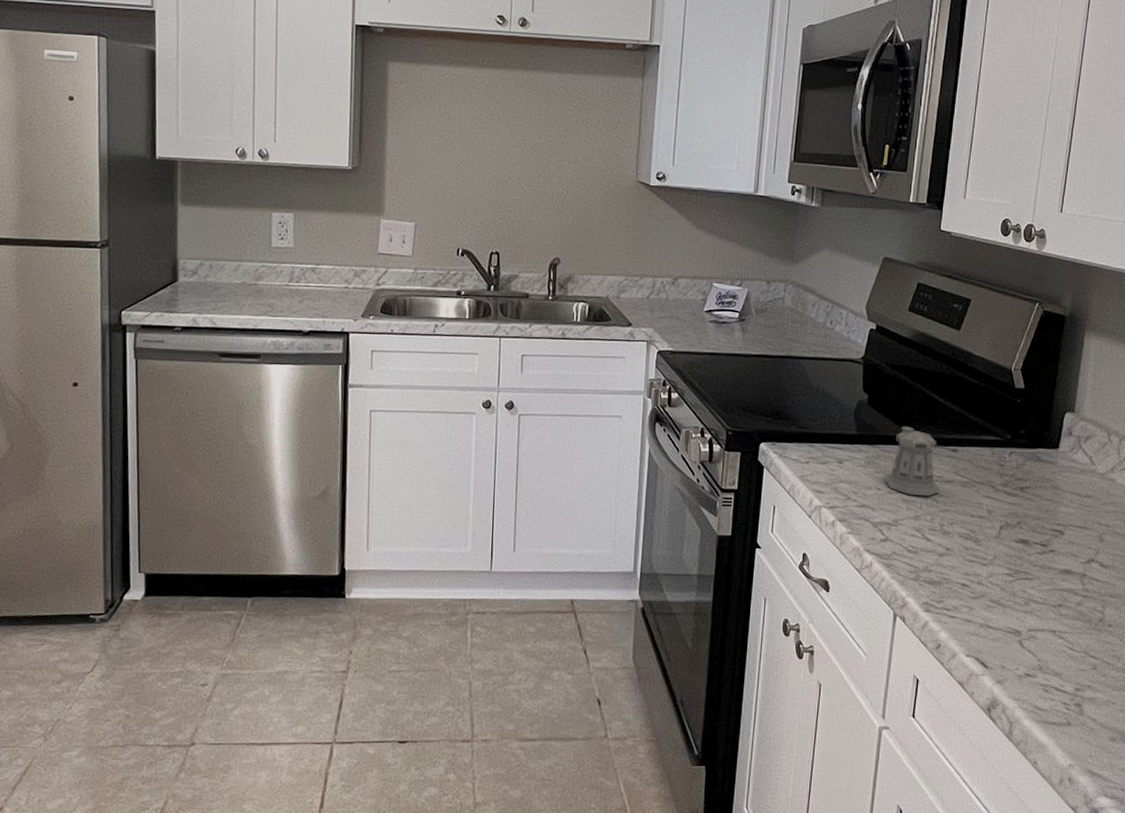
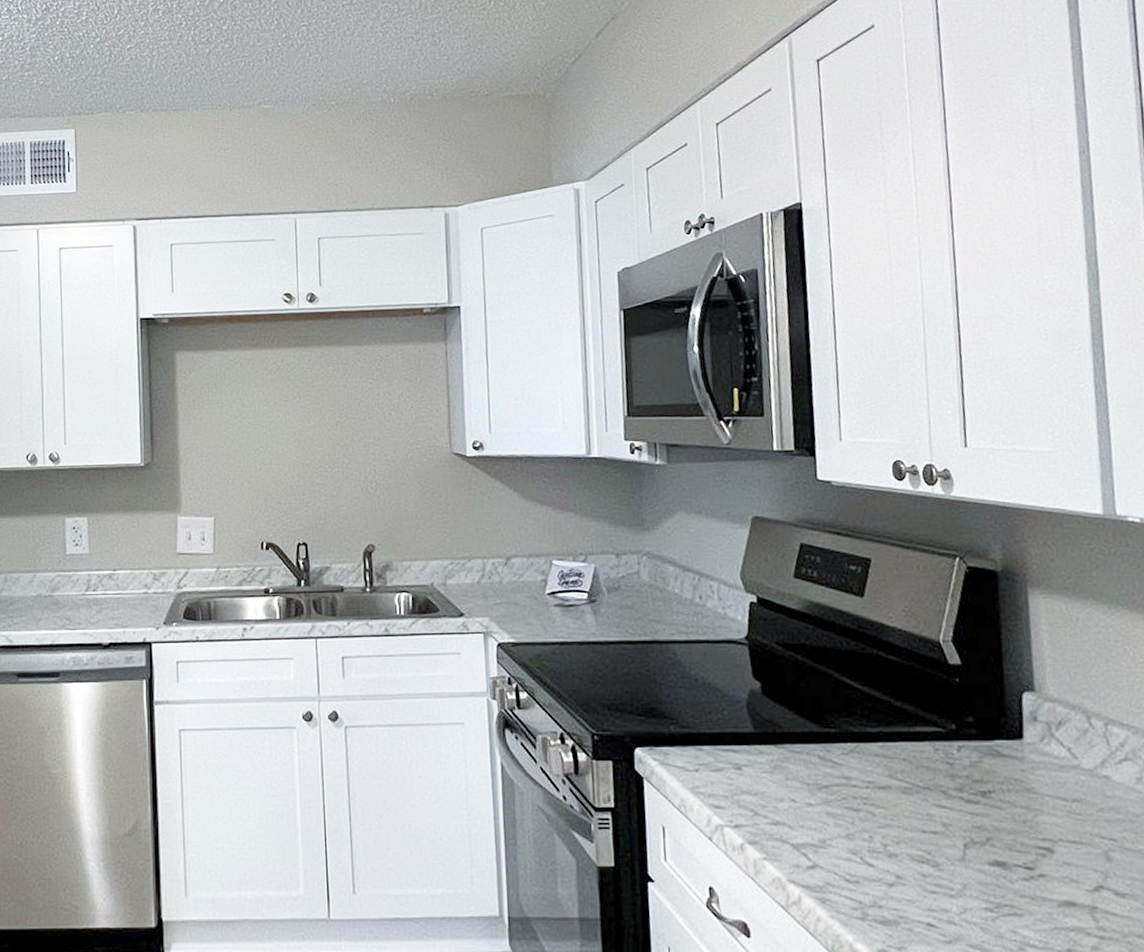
pepper shaker: present [885,426,958,497] -> none [800,719,889,808]

